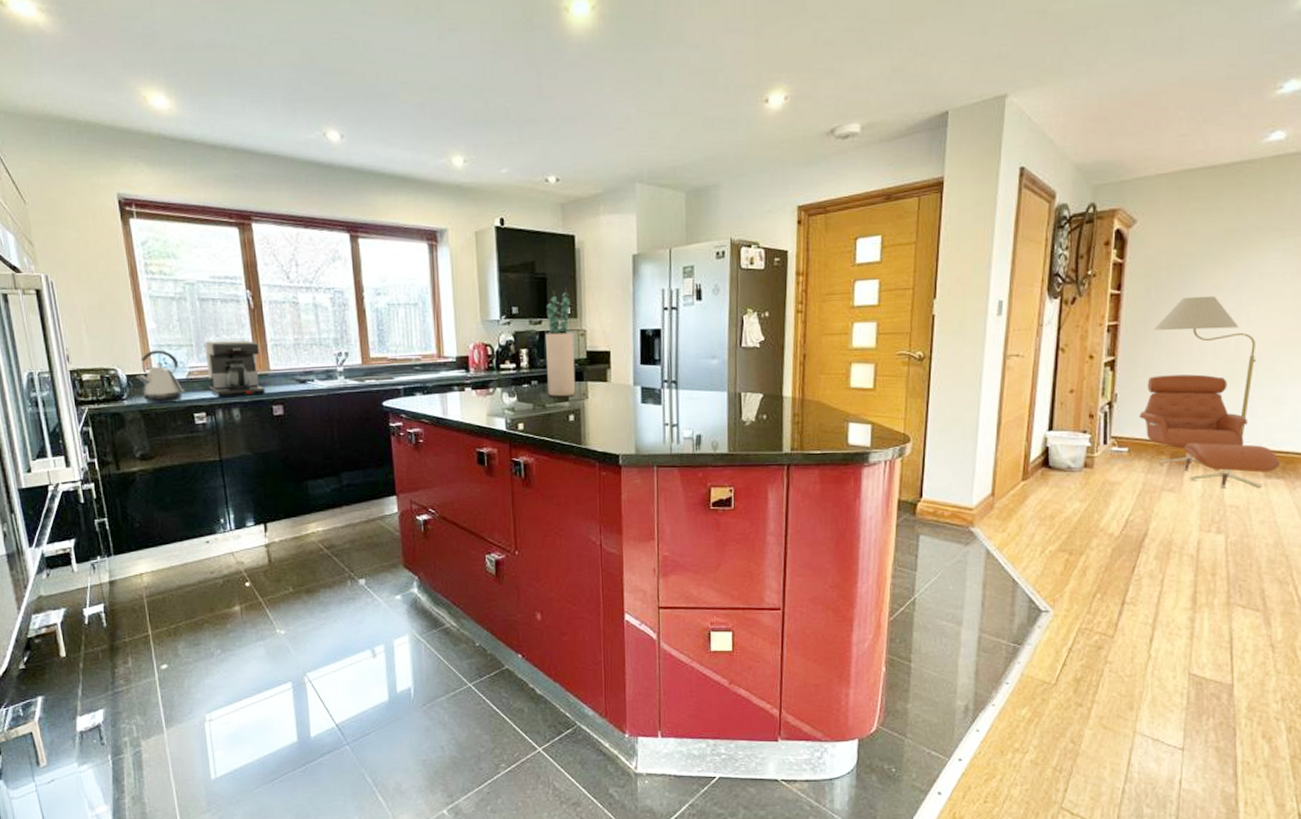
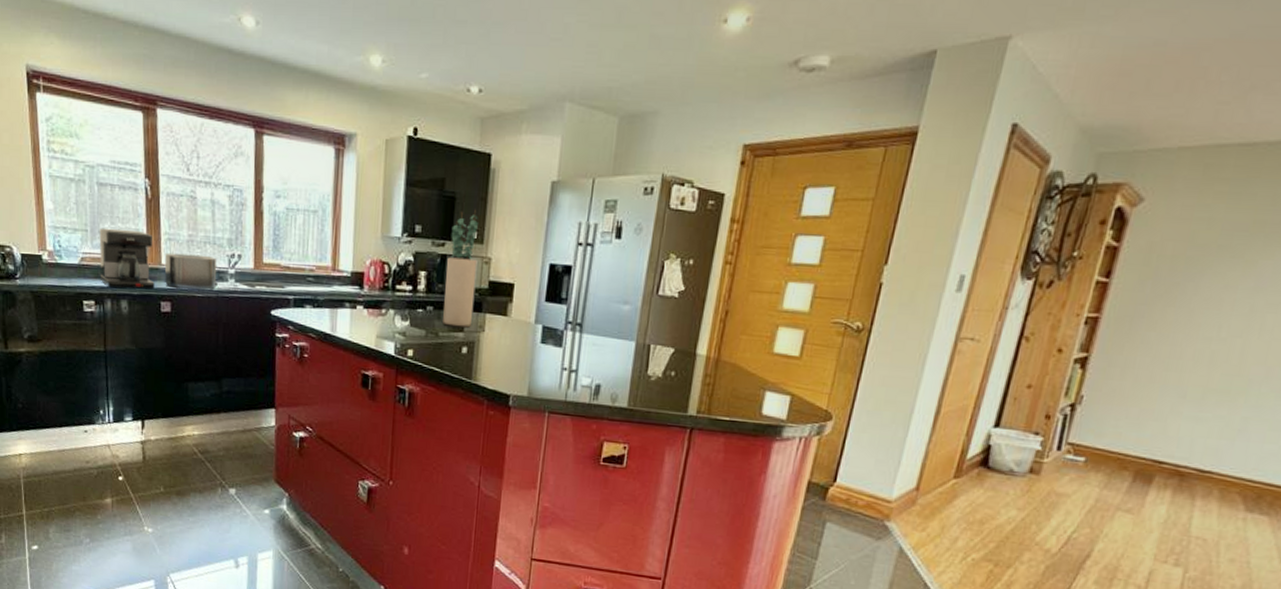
kettle: present [136,349,185,403] -> none [30,231,76,287]
toaster: none [272,356,328,392] -> present [164,252,218,290]
armchair: present [1139,374,1280,489] -> none [1104,380,1268,522]
floor lamp: present [1153,295,1256,436] -> none [1141,294,1265,461]

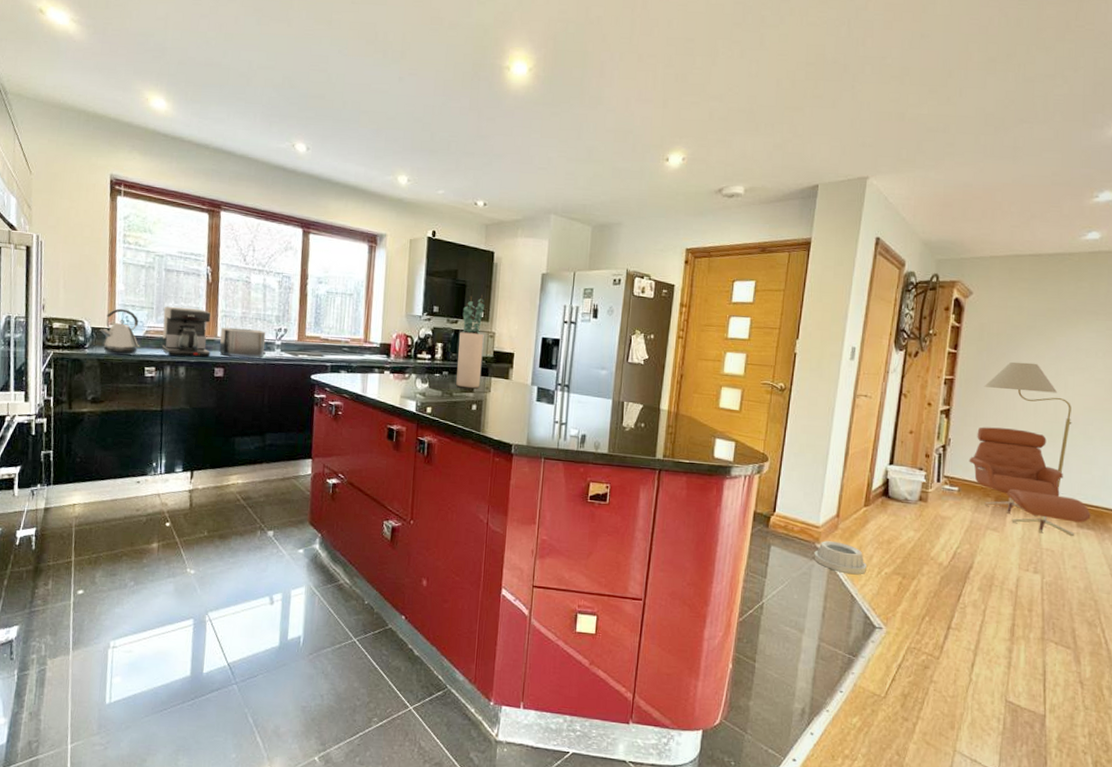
kettle: none [30,231,76,287] -> present [99,308,140,355]
pet bowl: none [880,518,950,560] -> present [814,541,868,575]
armchair: none [1104,380,1268,522] -> present [969,427,1091,536]
floor lamp: none [1141,294,1265,461] -> present [984,361,1072,488]

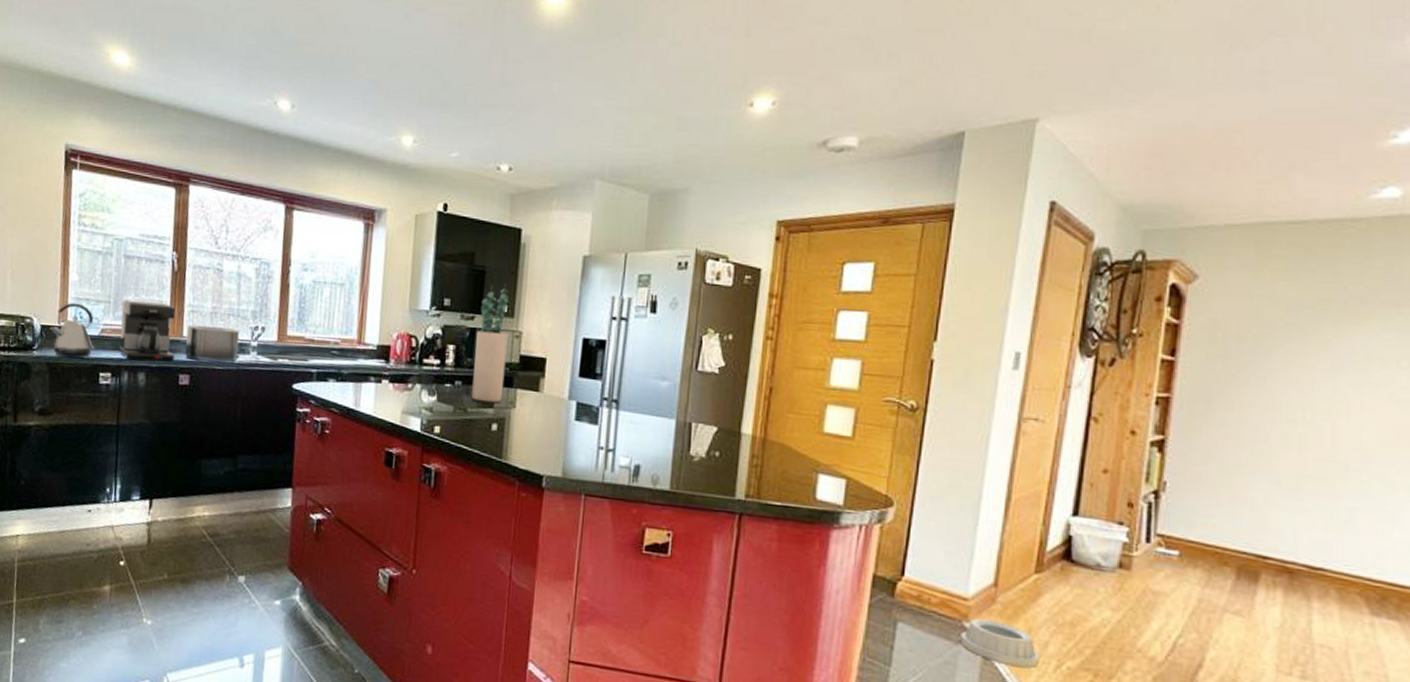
armchair: present [969,427,1091,536] -> none [1195,465,1393,628]
floor lamp: present [984,361,1072,488] -> none [1217,373,1360,557]

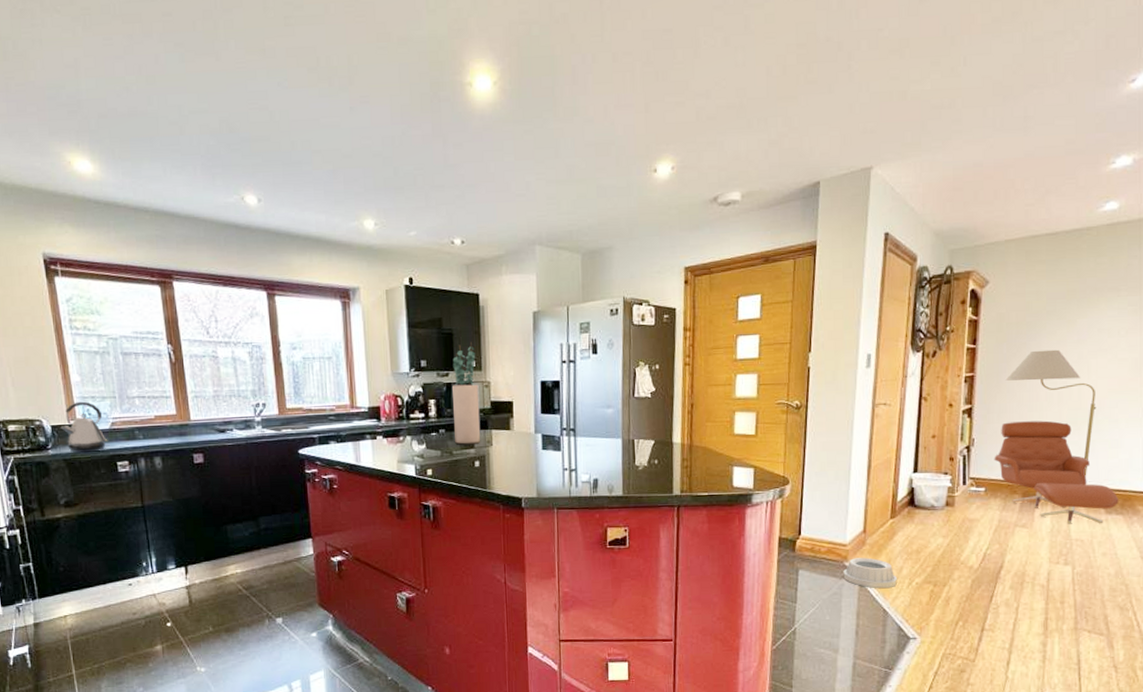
coffee maker: present [118,299,176,362] -> none [127,392,186,447]
toaster: present [185,324,240,363] -> none [193,407,246,441]
armchair: none [1195,465,1393,628] -> present [994,420,1119,524]
floor lamp: none [1217,373,1360,557] -> present [1005,349,1097,476]

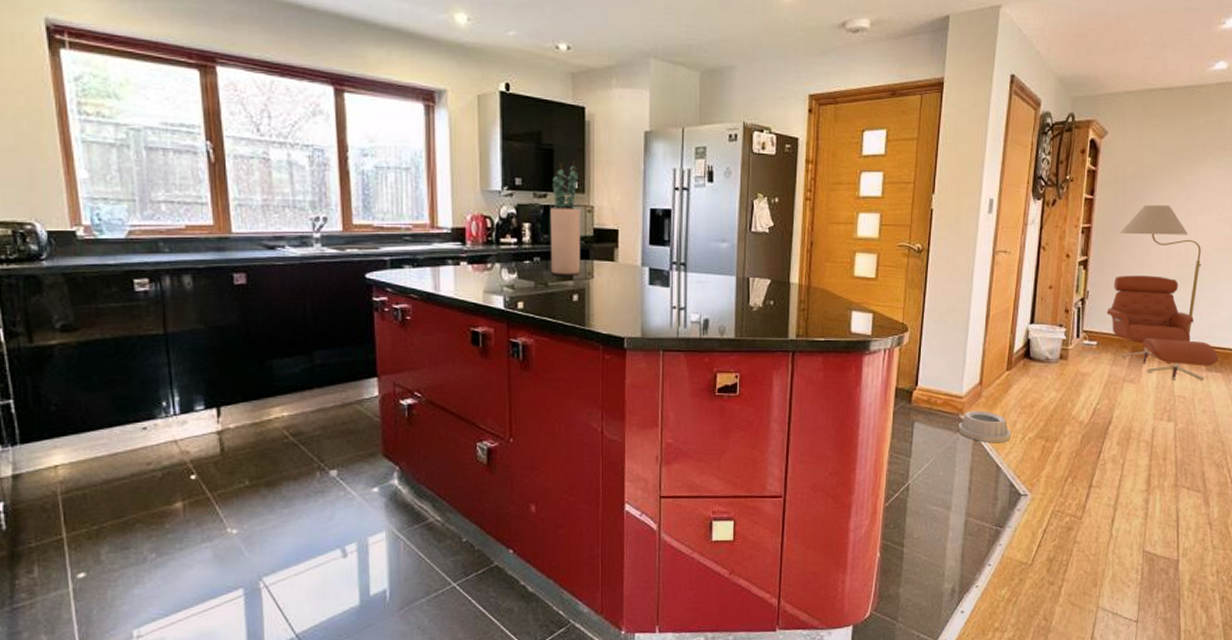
kettle: present [60,401,108,453] -> none [59,203,123,266]

